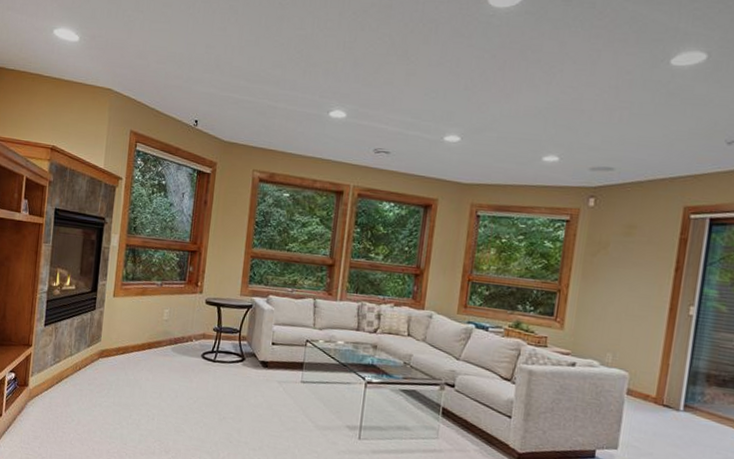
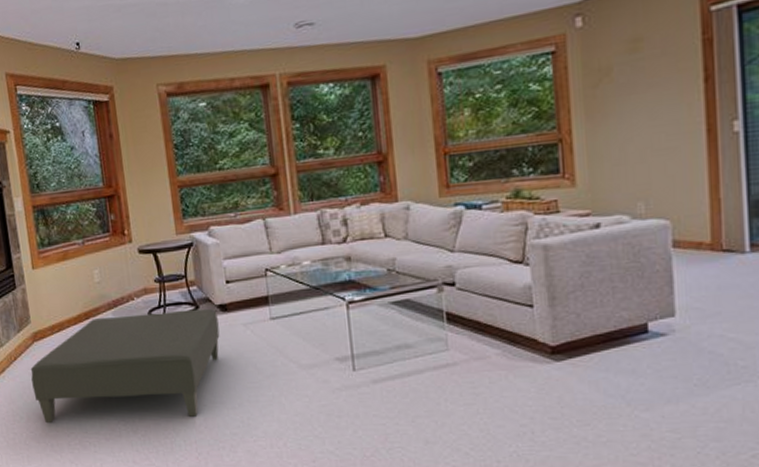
ottoman: none [88,350,259,450] -> present [30,308,220,422]

